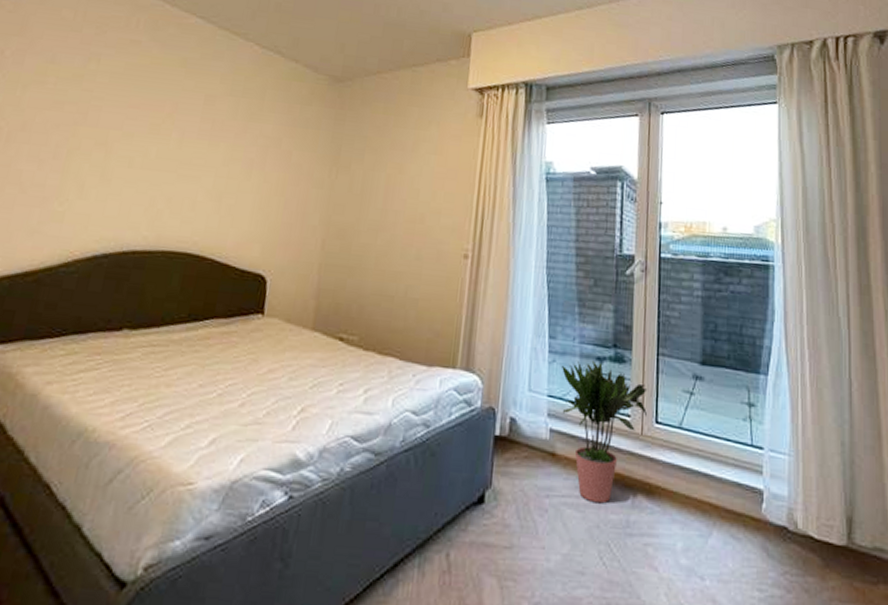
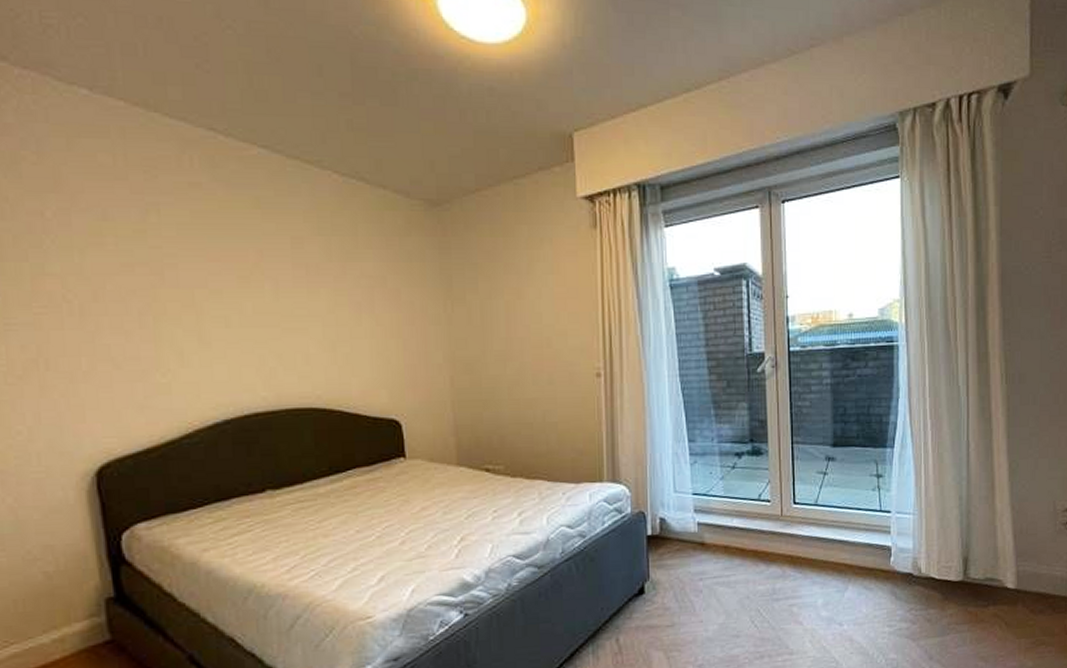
potted plant: present [560,359,648,504] -> none [702,457,785,579]

